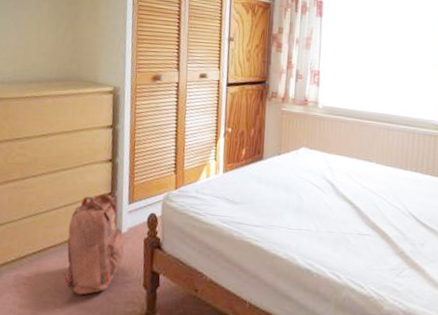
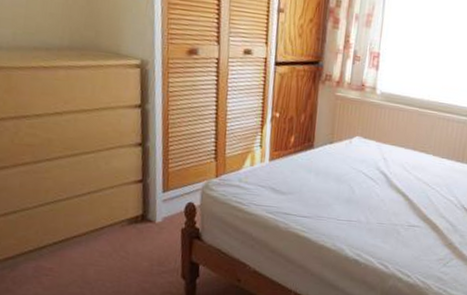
backpack: present [62,193,124,295] -> none [90,180,159,286]

